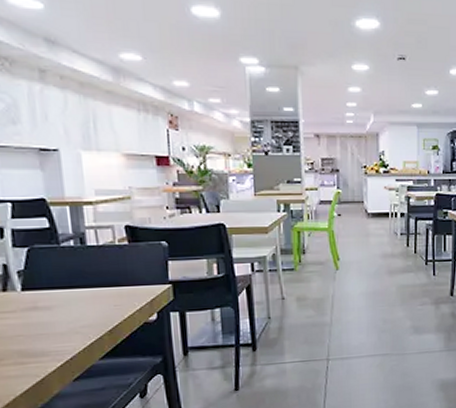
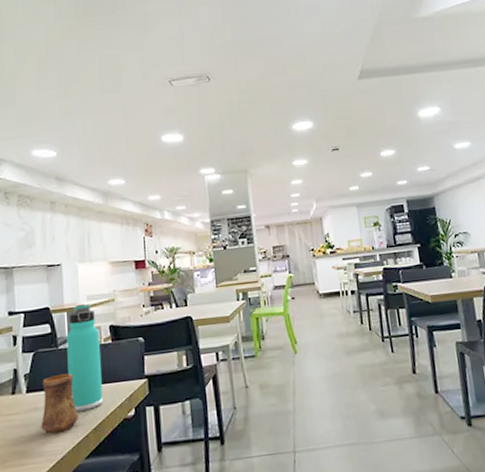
cup: none [41,274,91,334] -> present [41,373,79,434]
thermos bottle: none [70,198,119,313] -> present [66,303,103,411]

